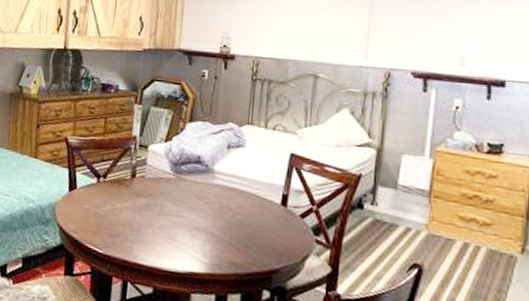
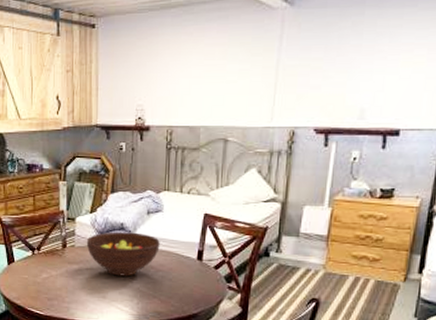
fruit bowl: none [157,164,240,217] -> present [86,231,160,276]

